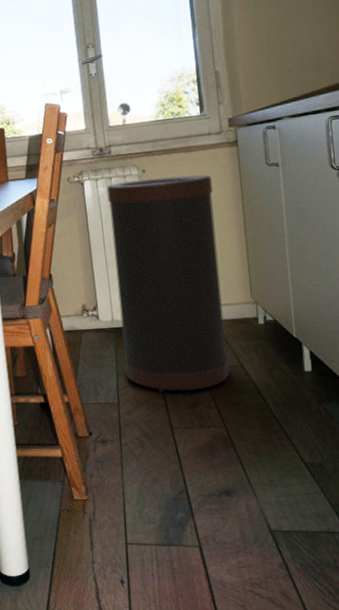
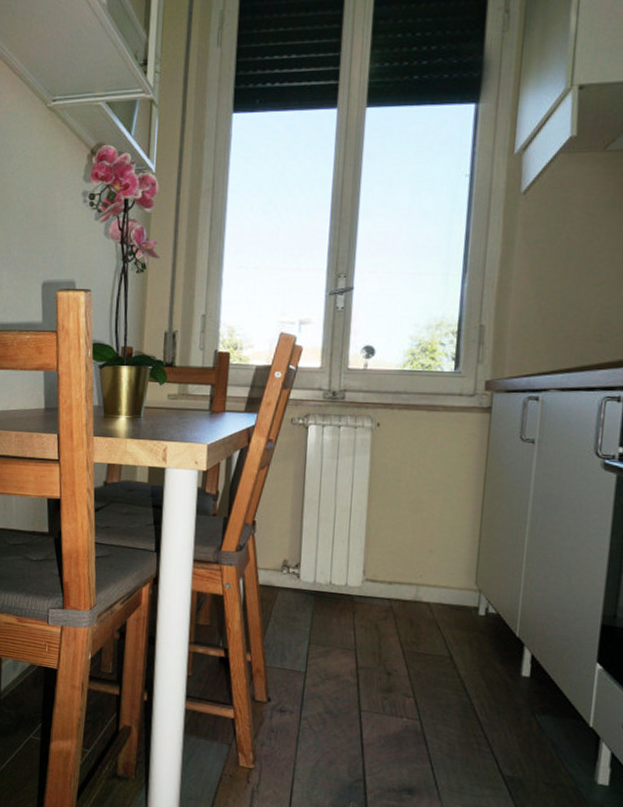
trash can: present [106,175,230,393] -> none [318,432,454,675]

